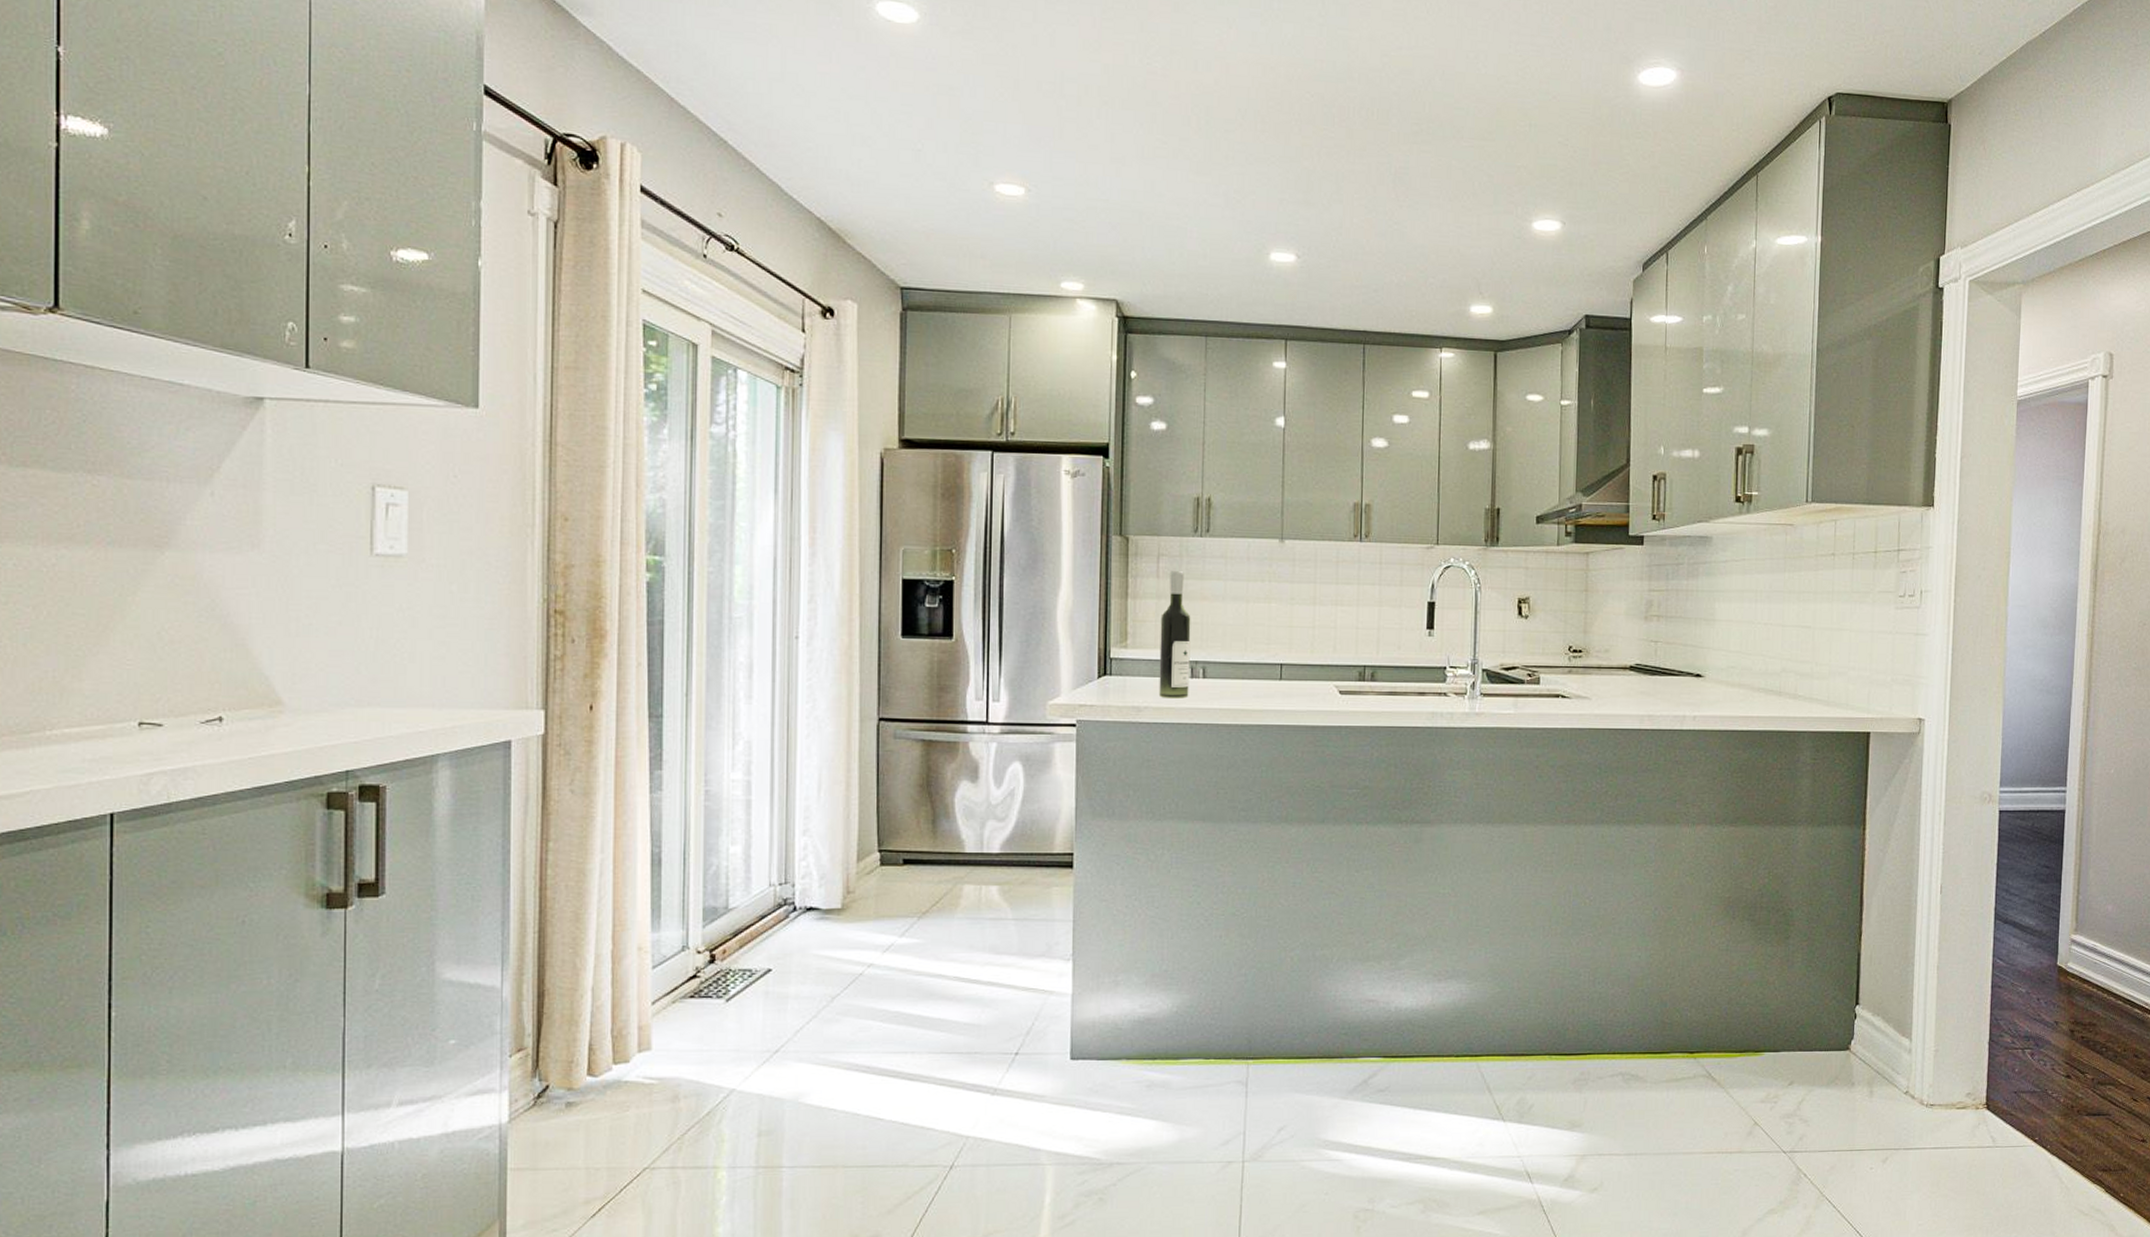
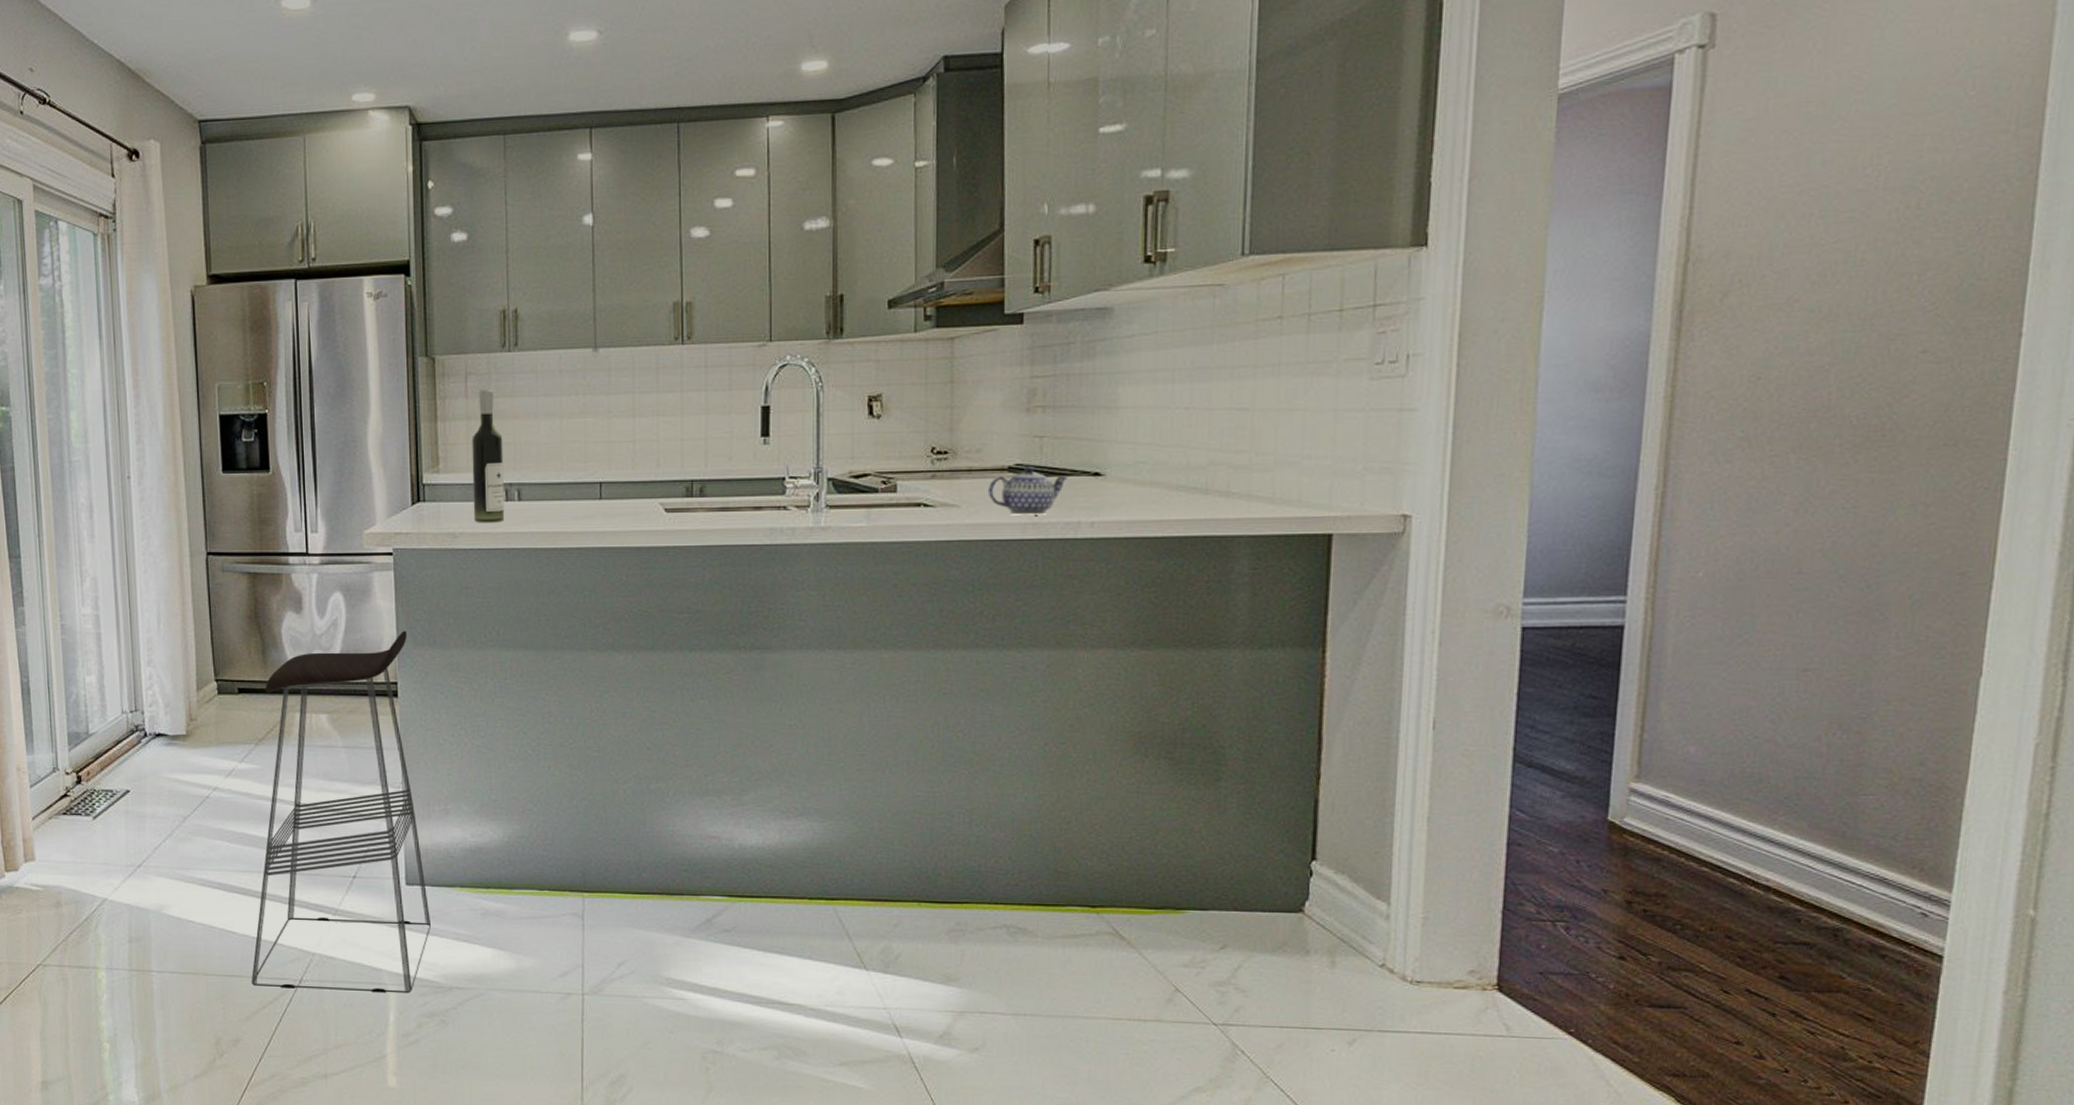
bar stool: none [897,801,1094,1176] -> present [252,630,431,994]
teapot: none [1613,665,1676,709] -> present [987,465,1068,515]

